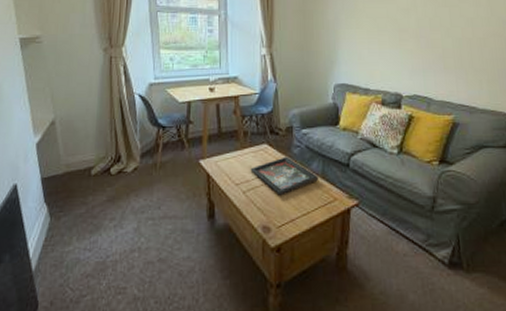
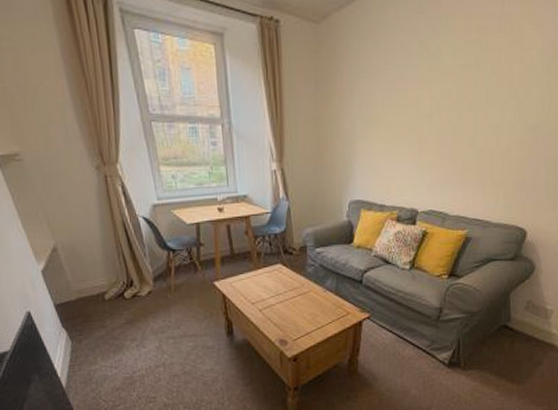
decorative tray: present [250,156,319,194] -> none [265,275,333,311]

